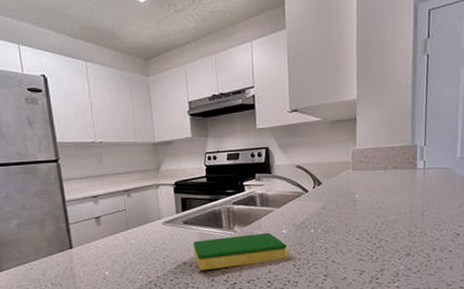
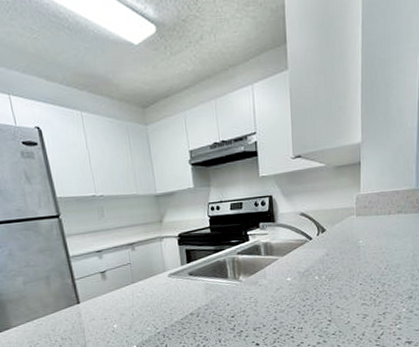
dish sponge: present [193,232,287,270] -> none [199,280,292,320]

